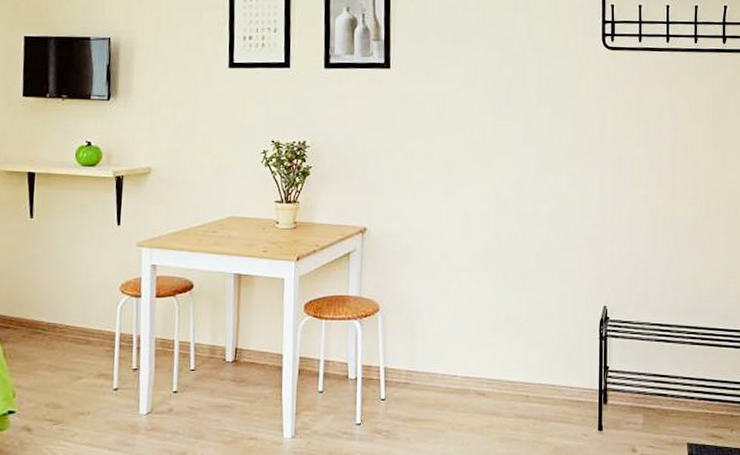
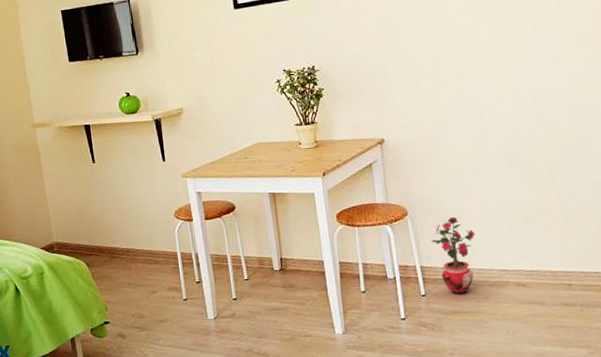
potted plant: none [399,317,444,400] -> present [431,216,476,295]

